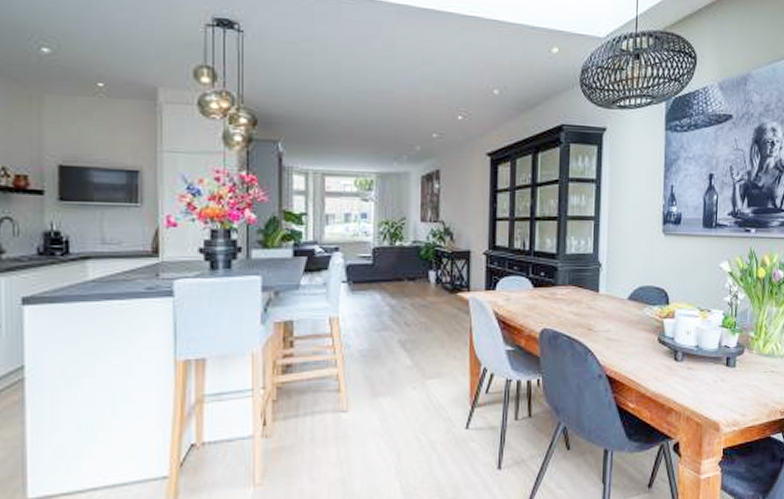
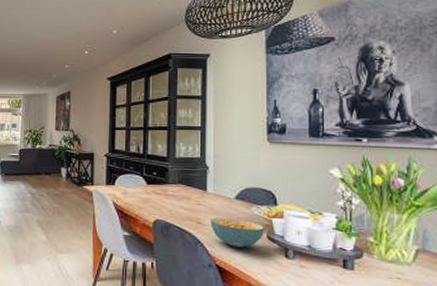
cereal bowl: none [602,322,655,354] -> present [210,217,264,248]

